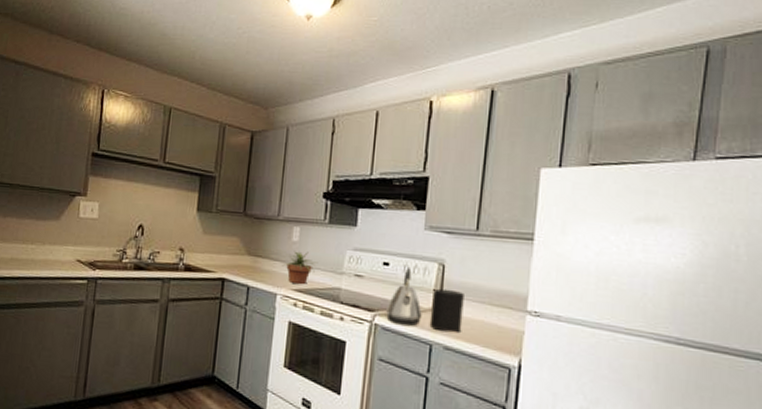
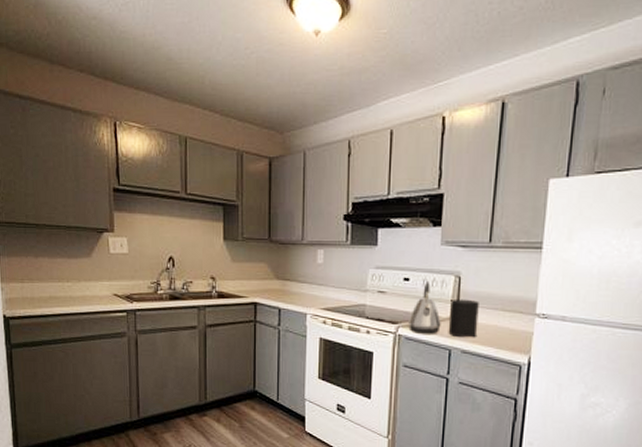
potted plant: present [282,251,318,285] -> none [309,272,343,304]

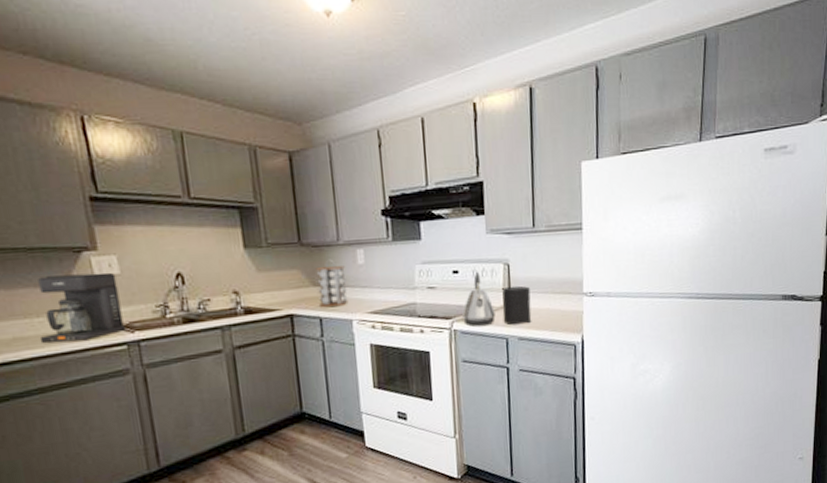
coffee maker: none [67,250,127,305] -> present [38,272,126,344]
spice rack: none [280,256,305,300] -> present [315,259,349,308]

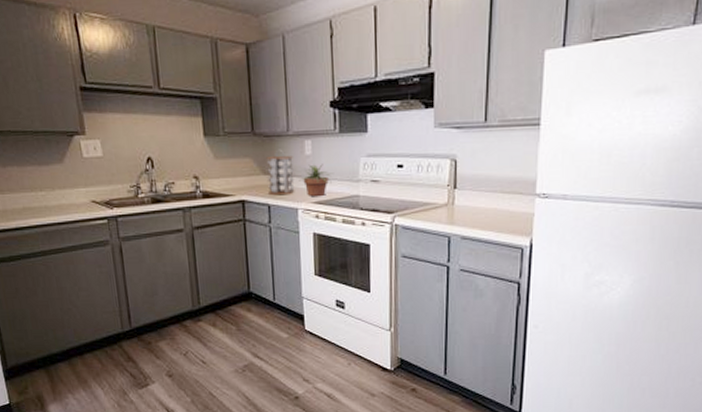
coffee maker: present [38,272,126,344] -> none [41,154,107,214]
potted plant: none [352,273,389,307] -> present [299,164,334,197]
kettle: present [461,272,496,328] -> none [403,167,438,224]
pen holder: present [502,285,532,325] -> none [446,183,477,224]

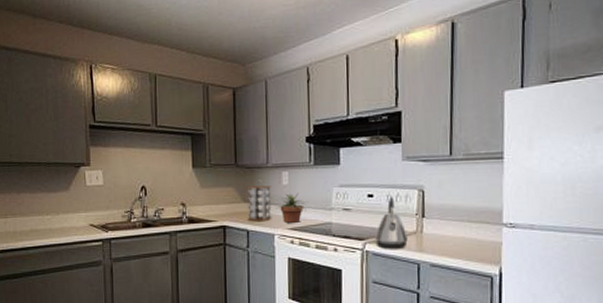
kettle: none [403,167,438,224] -> present [374,197,408,250]

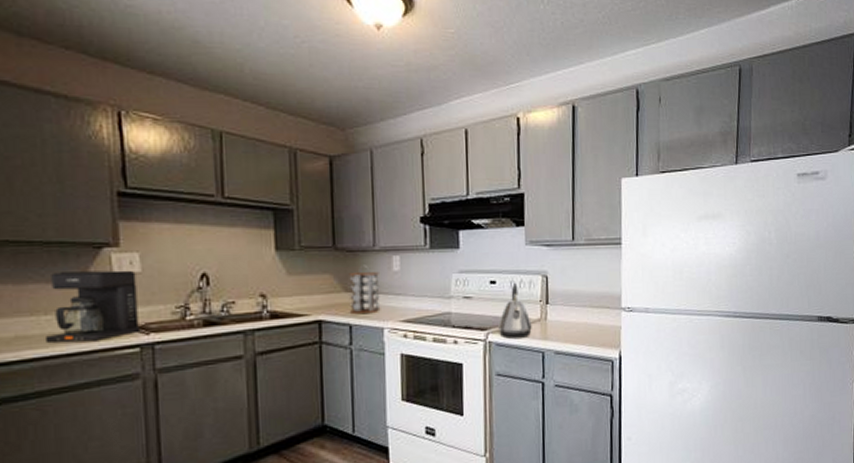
coffee maker: none [46,183,103,236] -> present [44,270,141,344]
potted plant: present [276,193,309,224] -> none [385,280,424,315]

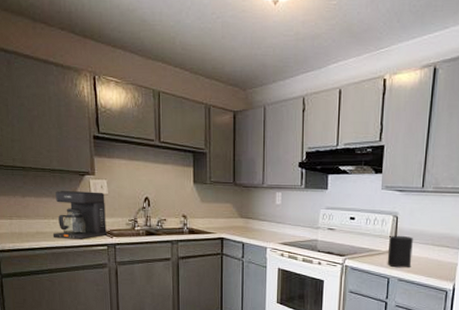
spice rack: present [349,265,381,315] -> none [244,198,266,236]
kettle: present [497,283,532,340] -> none [353,221,381,266]
pen holder: none [539,298,569,339] -> present [387,235,413,268]

